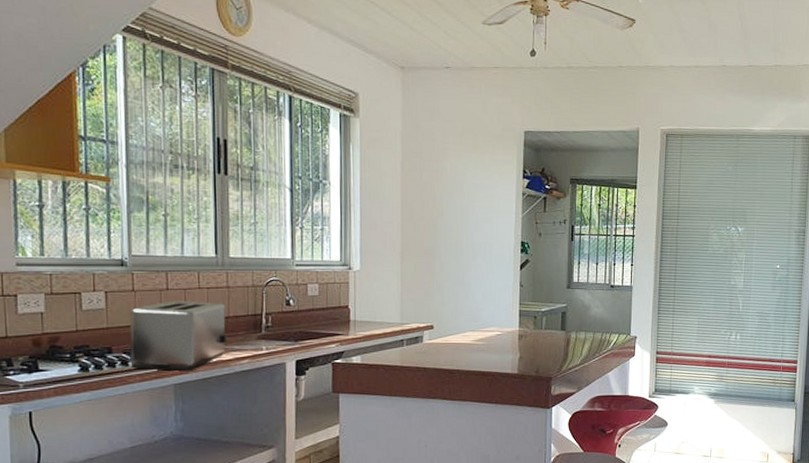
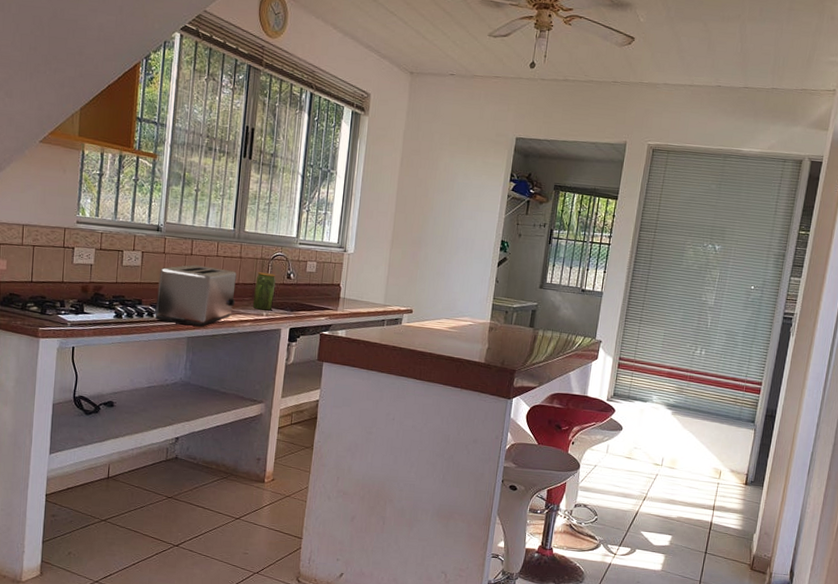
jar: none [248,300,274,344] -> present [252,271,276,311]

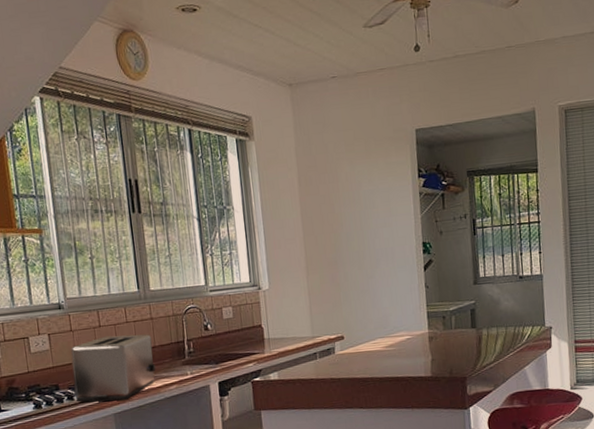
jar: present [252,271,276,311] -> none [172,328,196,370]

